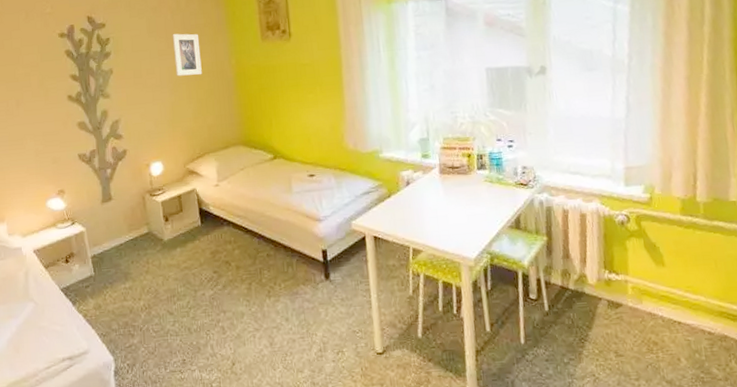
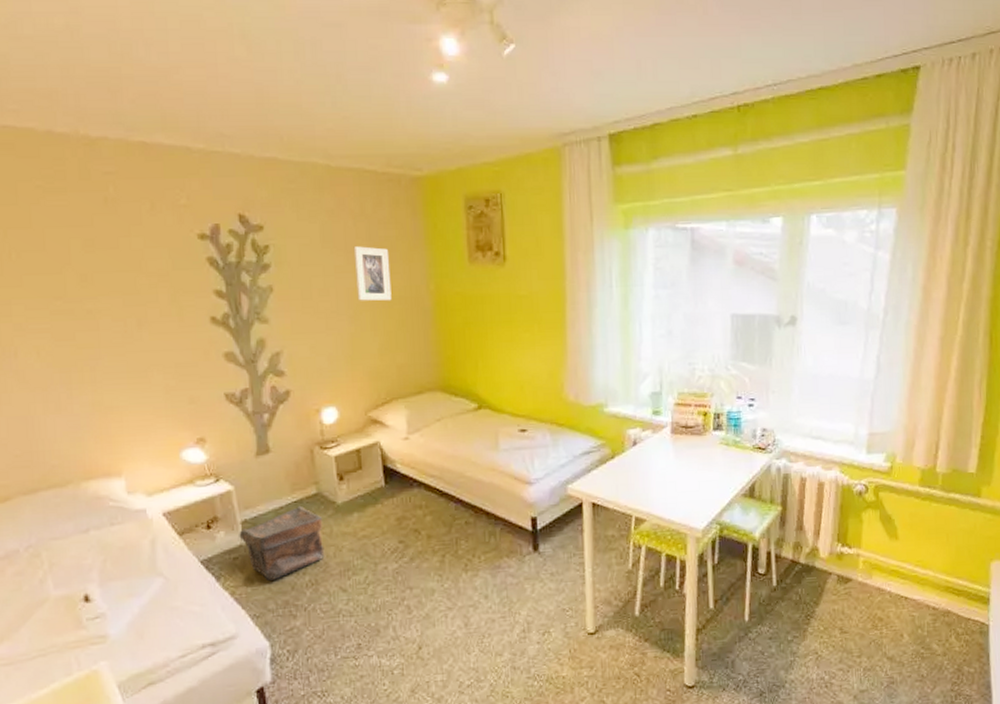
pouch: none [89,242,155,305] -> present [239,505,325,581]

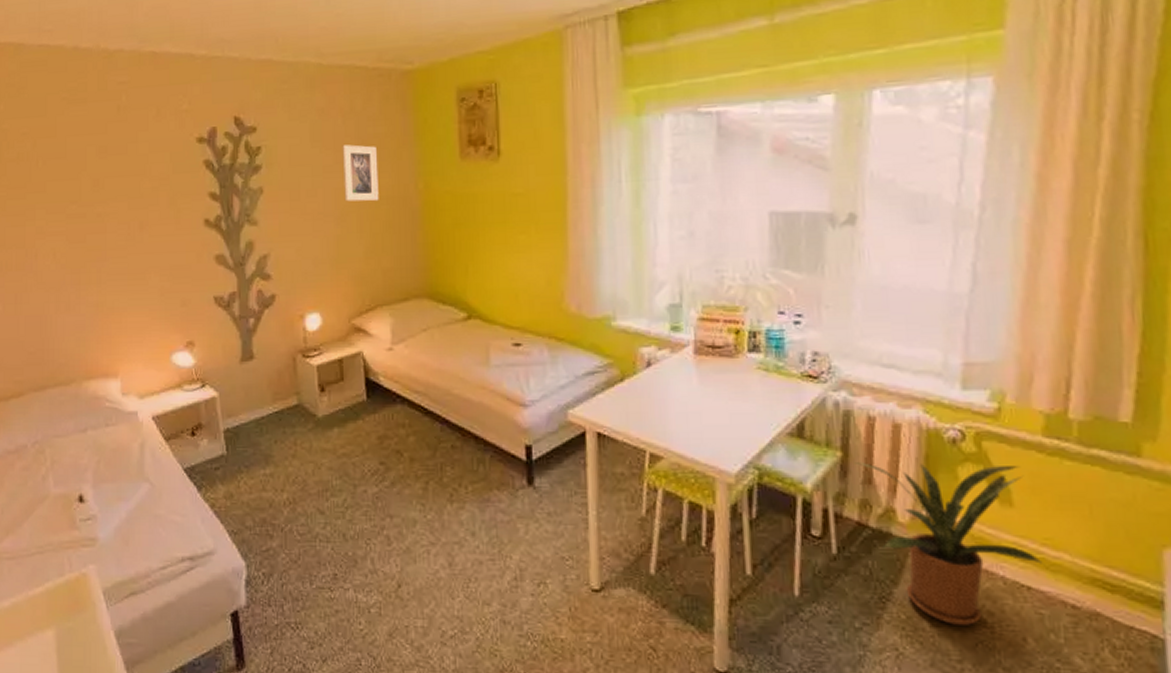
pouch: present [239,505,325,581] -> none [221,416,303,495]
house plant: none [791,509,916,631] -> present [854,462,1044,625]

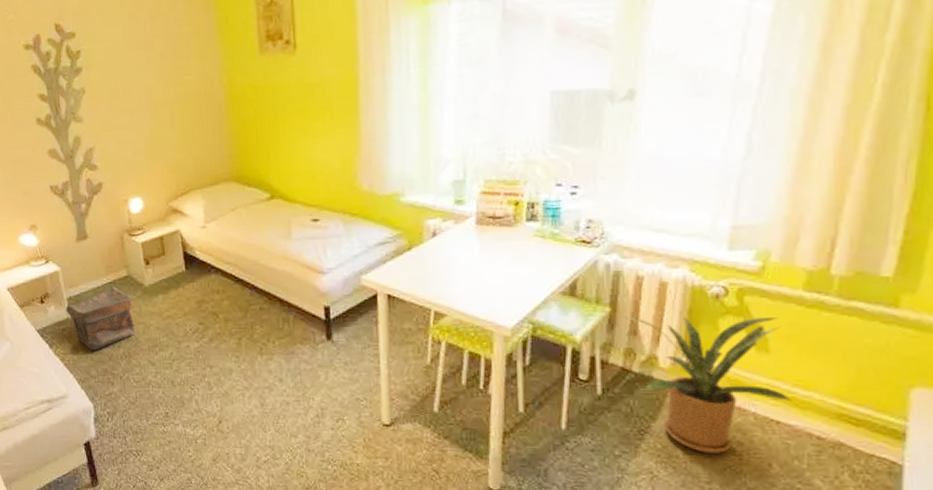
pouch: none [221,416,303,495] -> present [65,286,136,351]
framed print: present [342,144,379,202] -> none [152,44,188,98]

